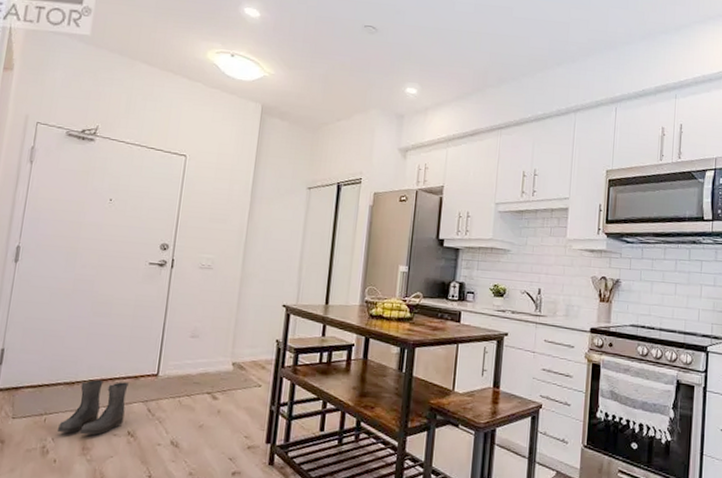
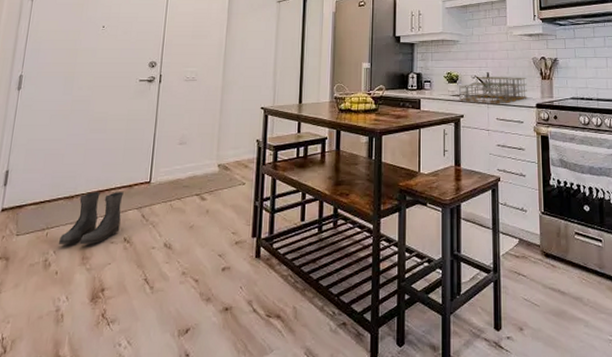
dish rack: none [505,292,583,325] -> present [459,77,527,104]

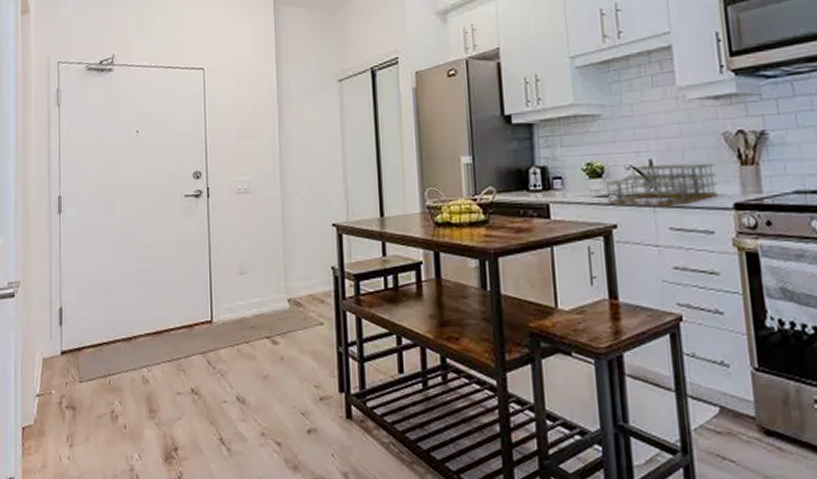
boot: present [58,192,124,244] -> none [122,333,185,394]

